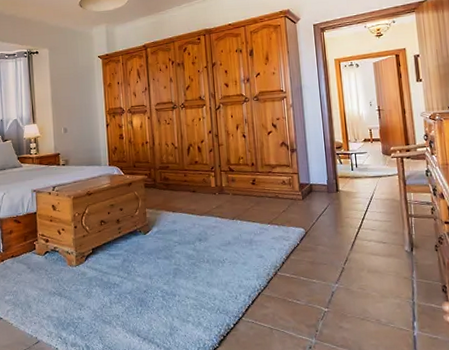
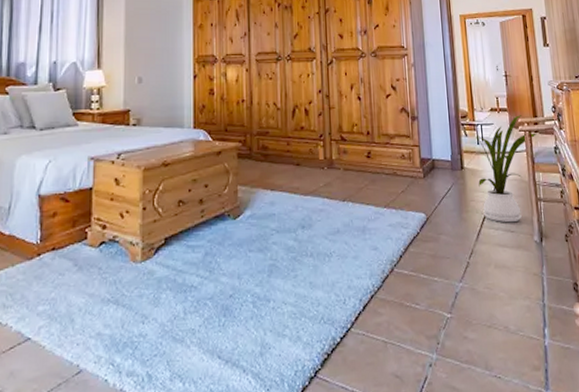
house plant: none [350,144,409,236] -> present [476,115,537,223]

